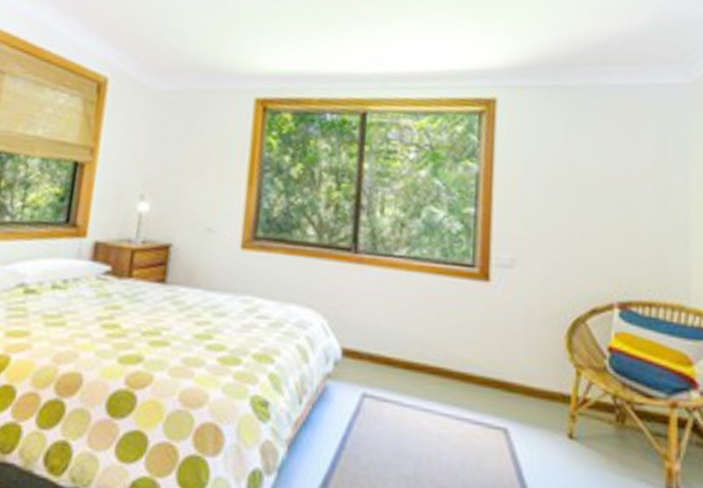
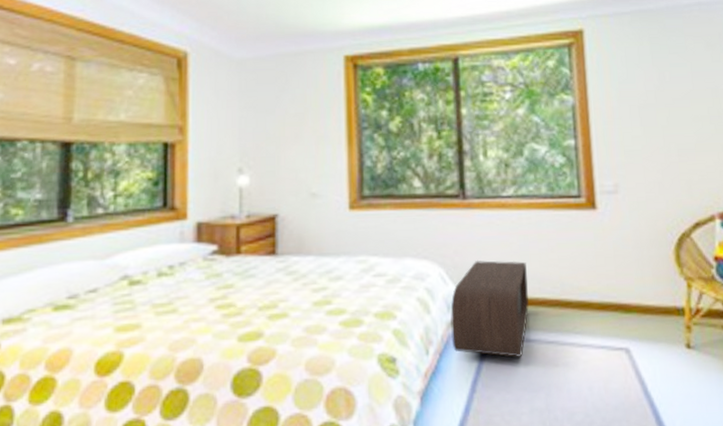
coffee table: none [325,316,411,421] -> present [450,260,529,357]

